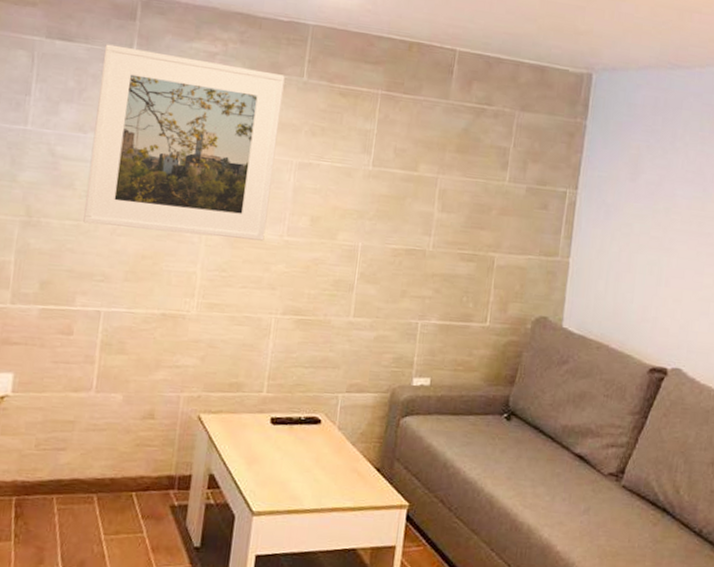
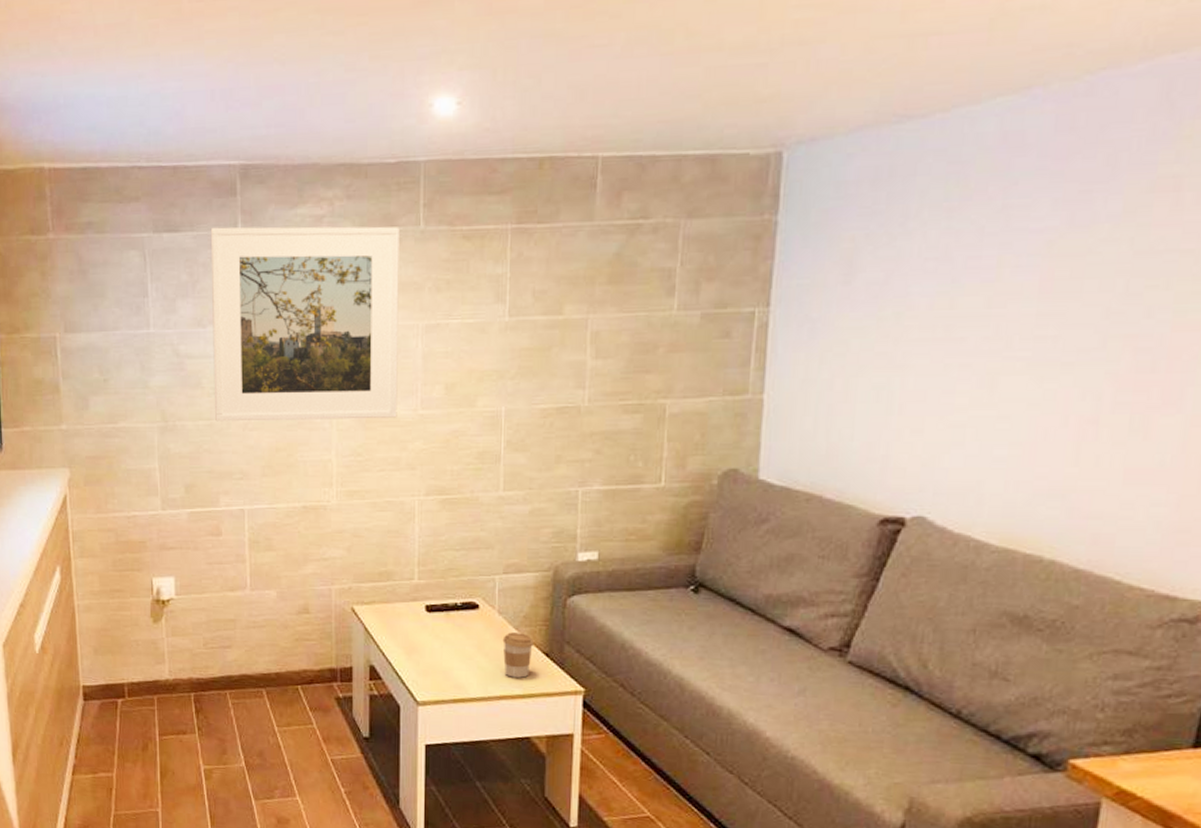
coffee cup: none [338,447,368,491] -> present [502,632,533,678]

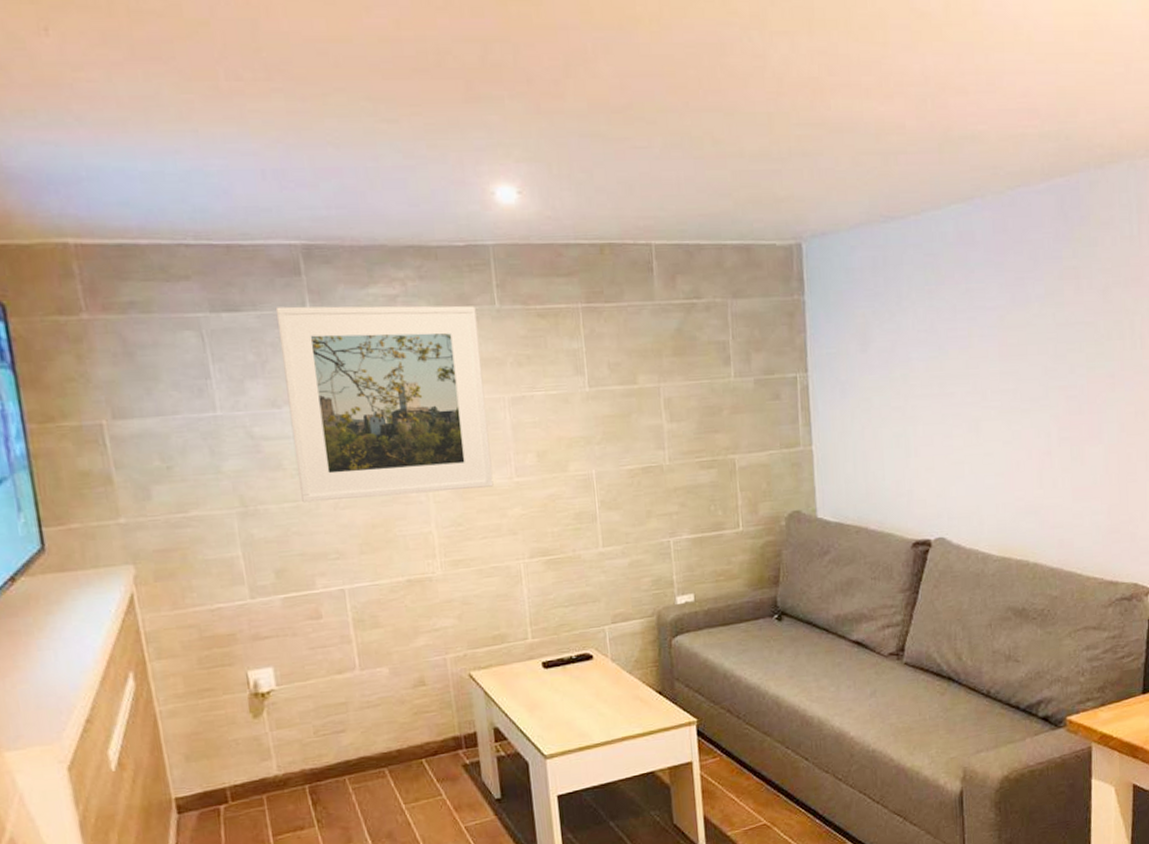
coffee cup: present [502,632,533,678] -> none [618,676,647,719]

